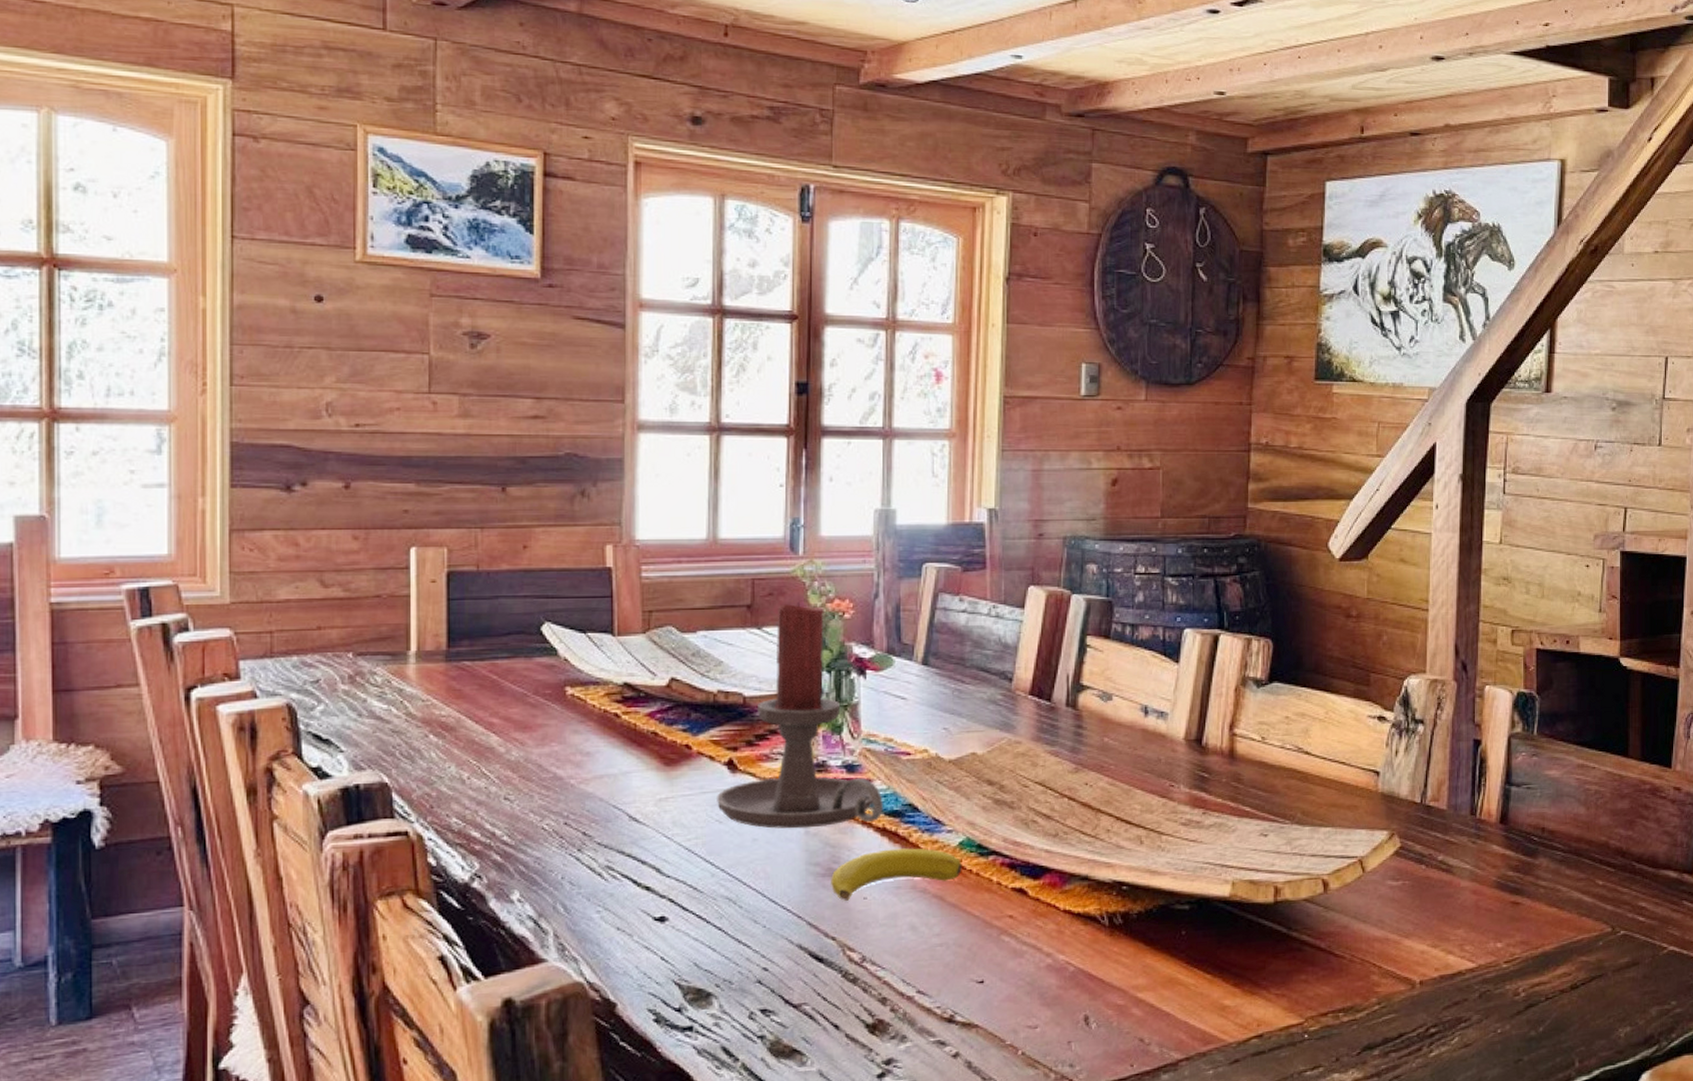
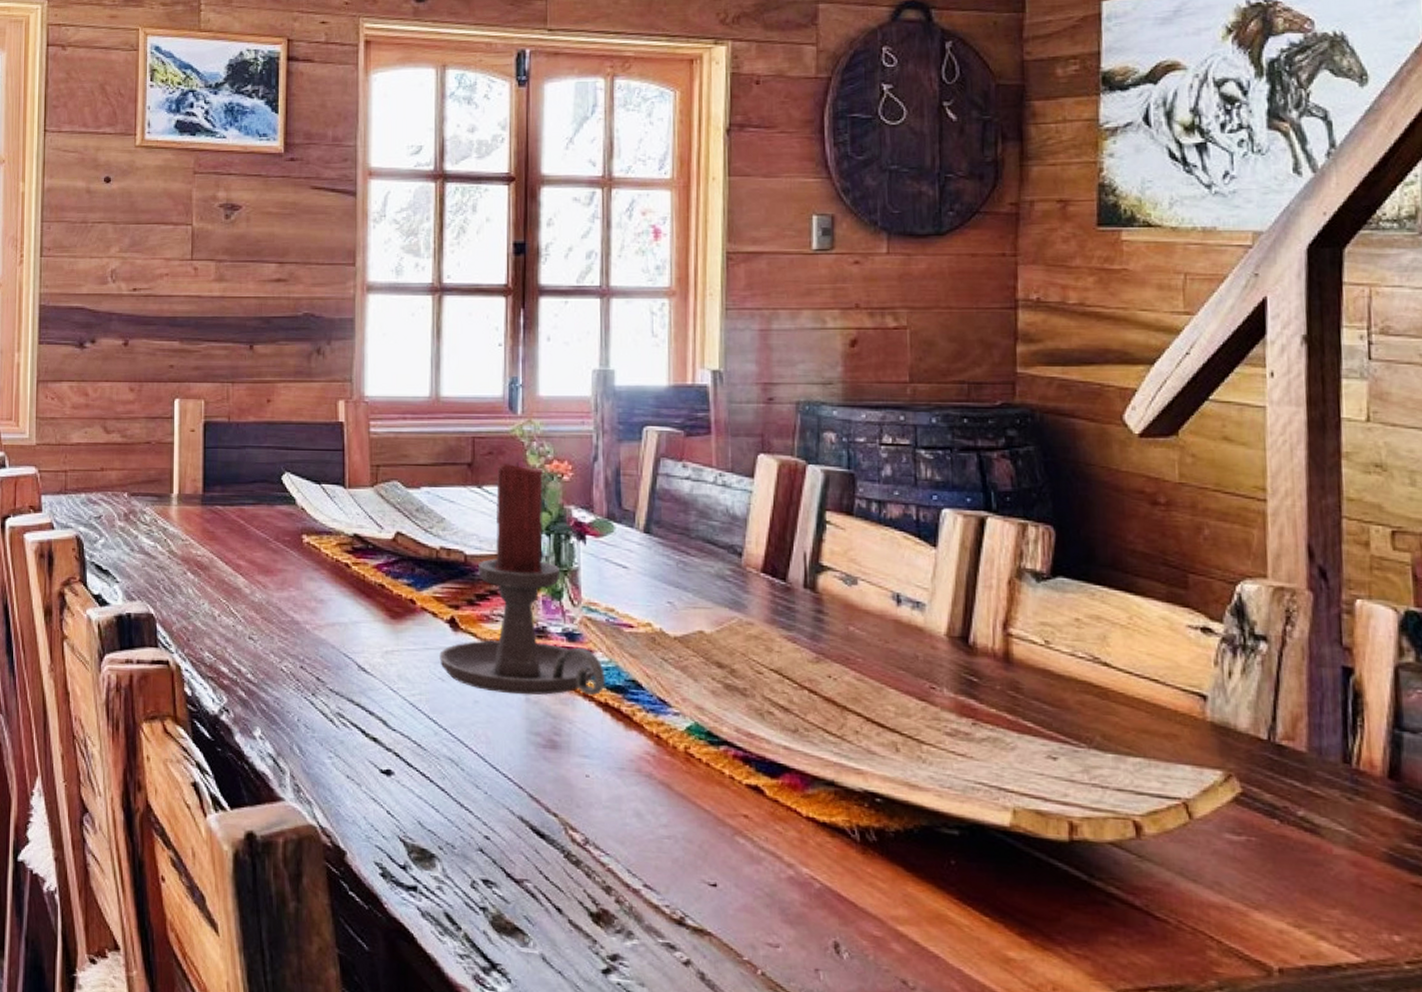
banana: present [831,848,962,901] -> none [552,726,691,776]

